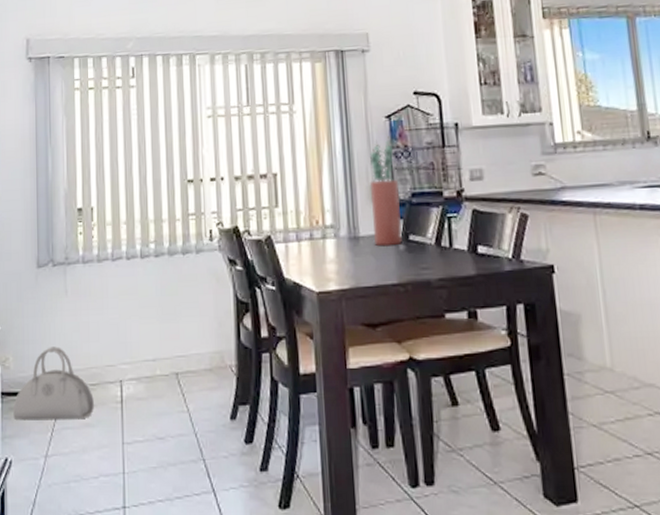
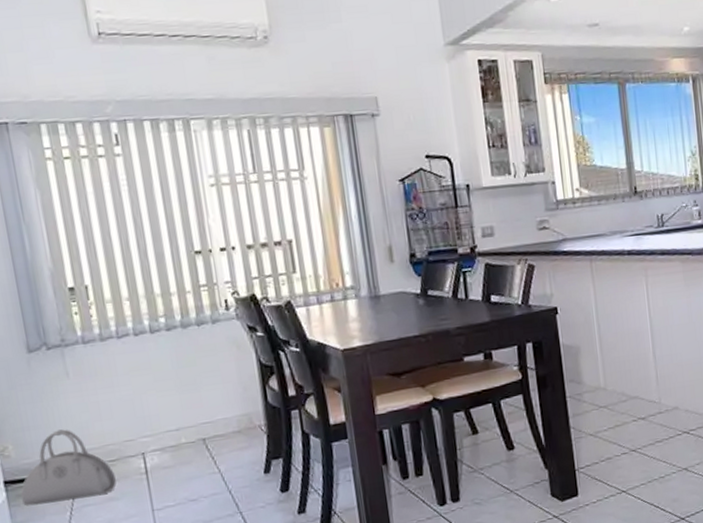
vase: present [369,136,403,248] -> none [386,199,422,304]

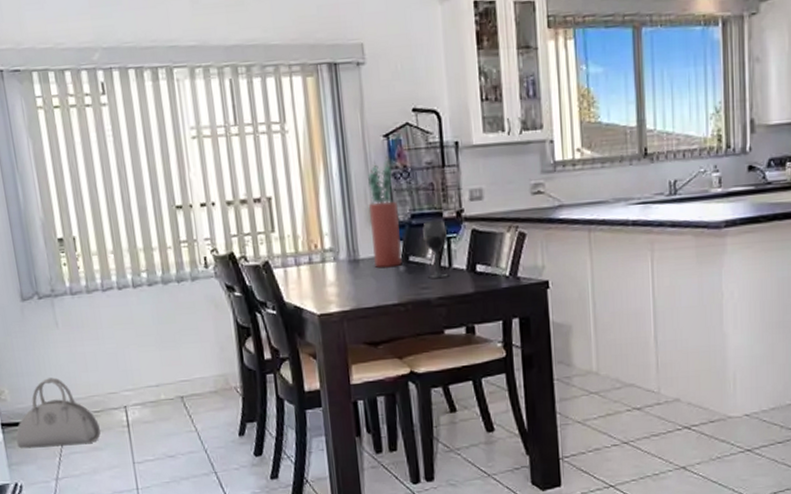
vase: none [386,199,422,304] -> present [367,156,403,269]
wine glass: none [439,256,466,310] -> present [423,221,449,279]

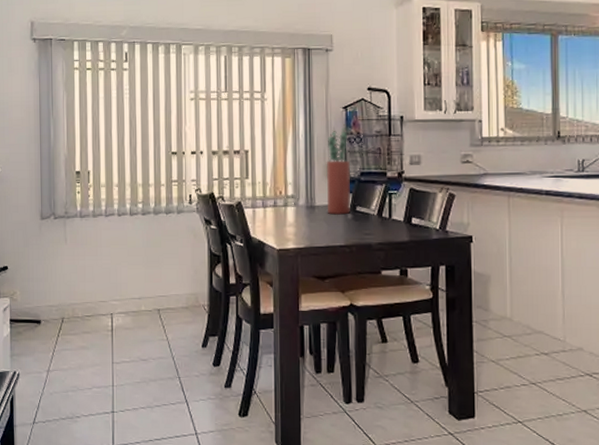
handbag: present [16,377,101,449] -> none [20,284,89,343]
wine glass: present [423,221,449,279] -> none [369,179,389,227]

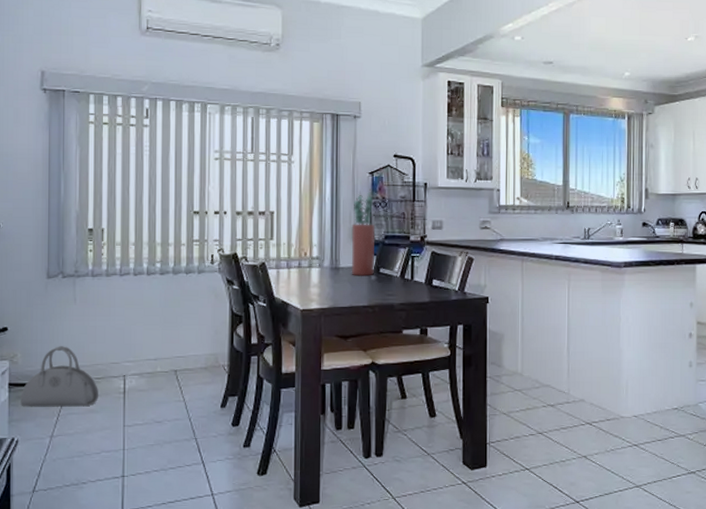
handbag: none [20,284,89,343] -> present [21,346,98,407]

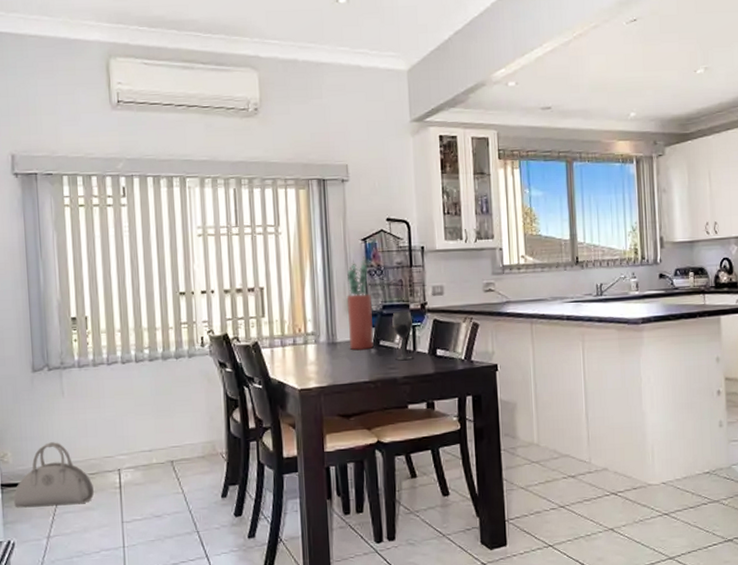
wine glass: none [393,243,412,289] -> present [392,311,413,361]

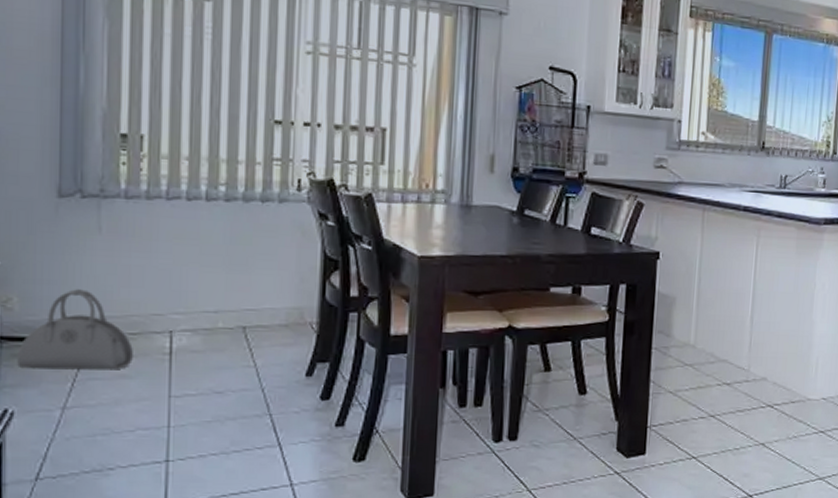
vase: present [346,256,374,352] -> none [486,108,521,220]
wine glass: present [392,311,413,361] -> none [541,178,567,236]

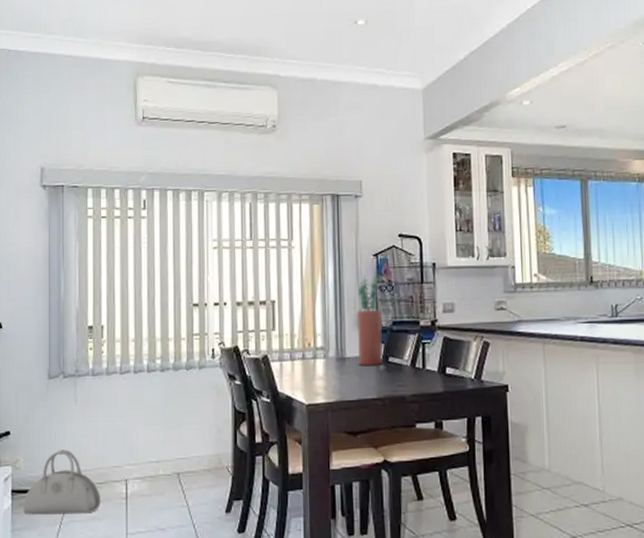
vase: none [486,108,521,220] -> present [357,272,384,368]

